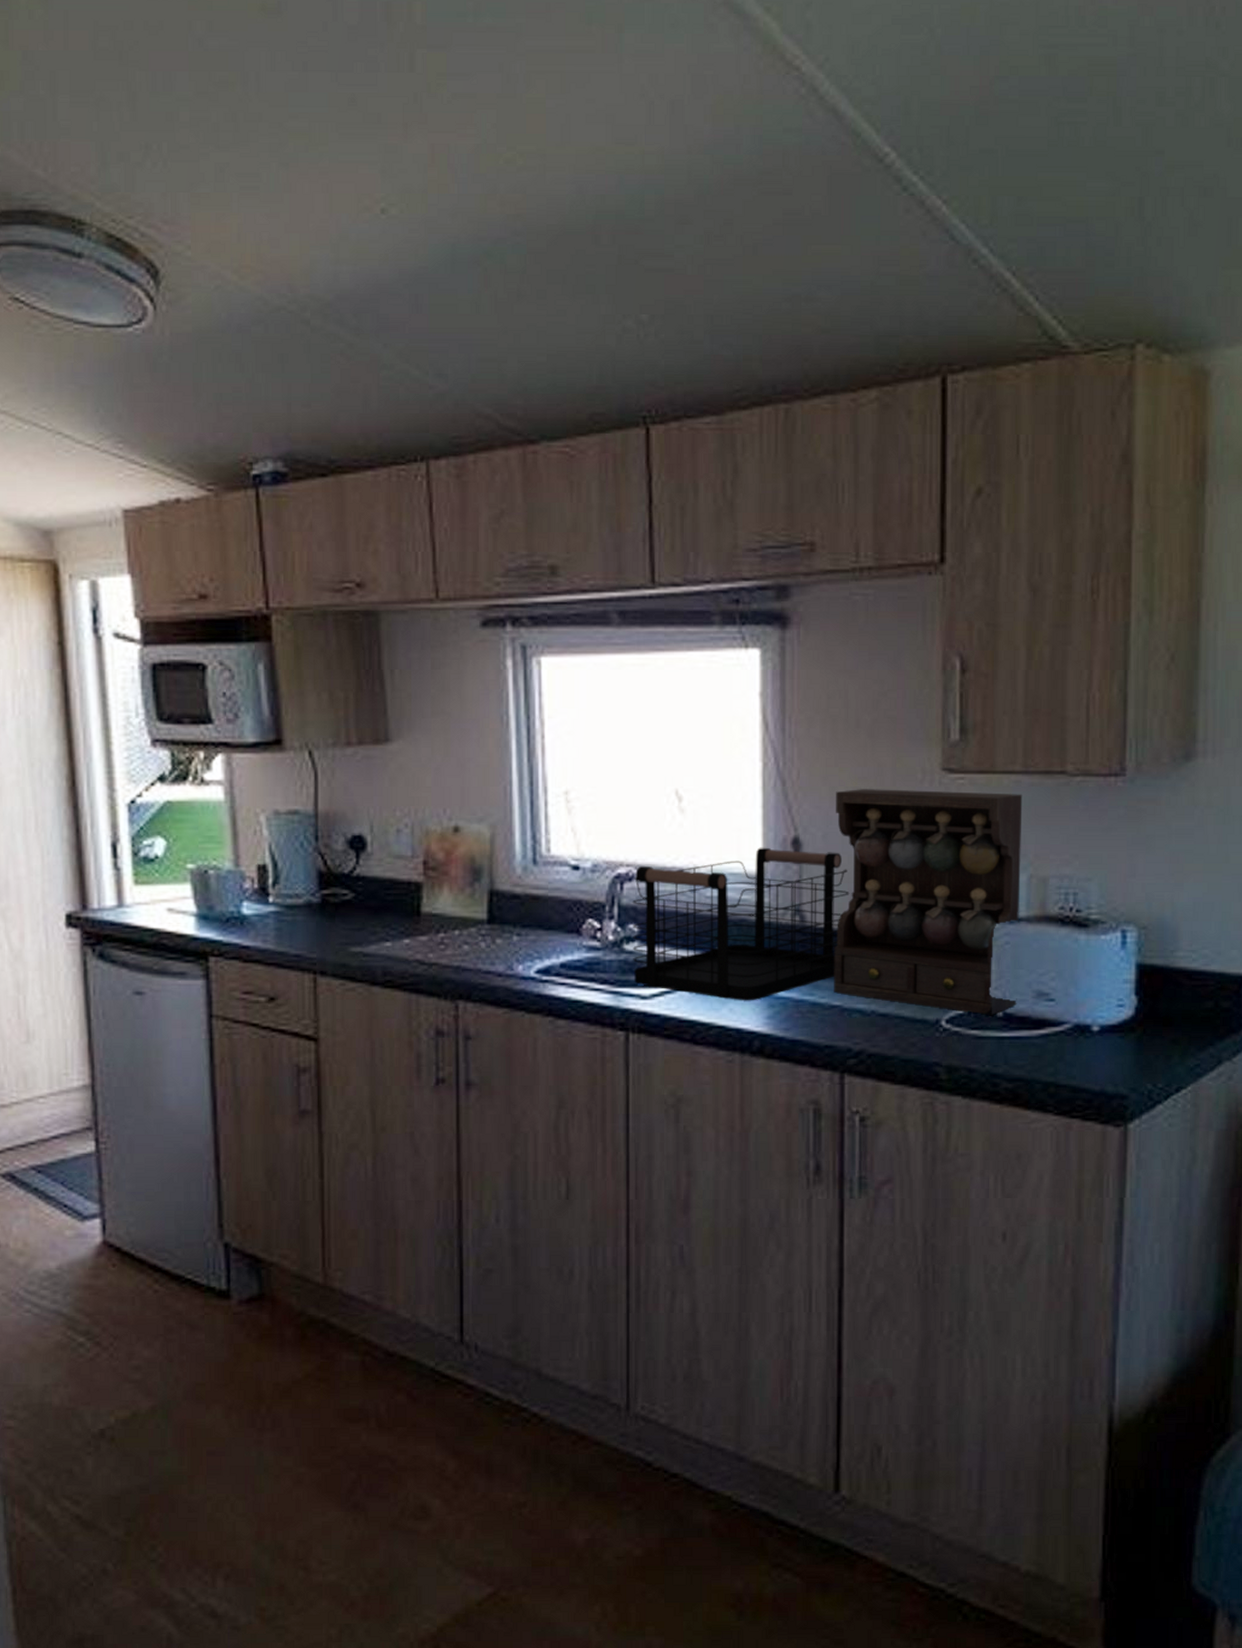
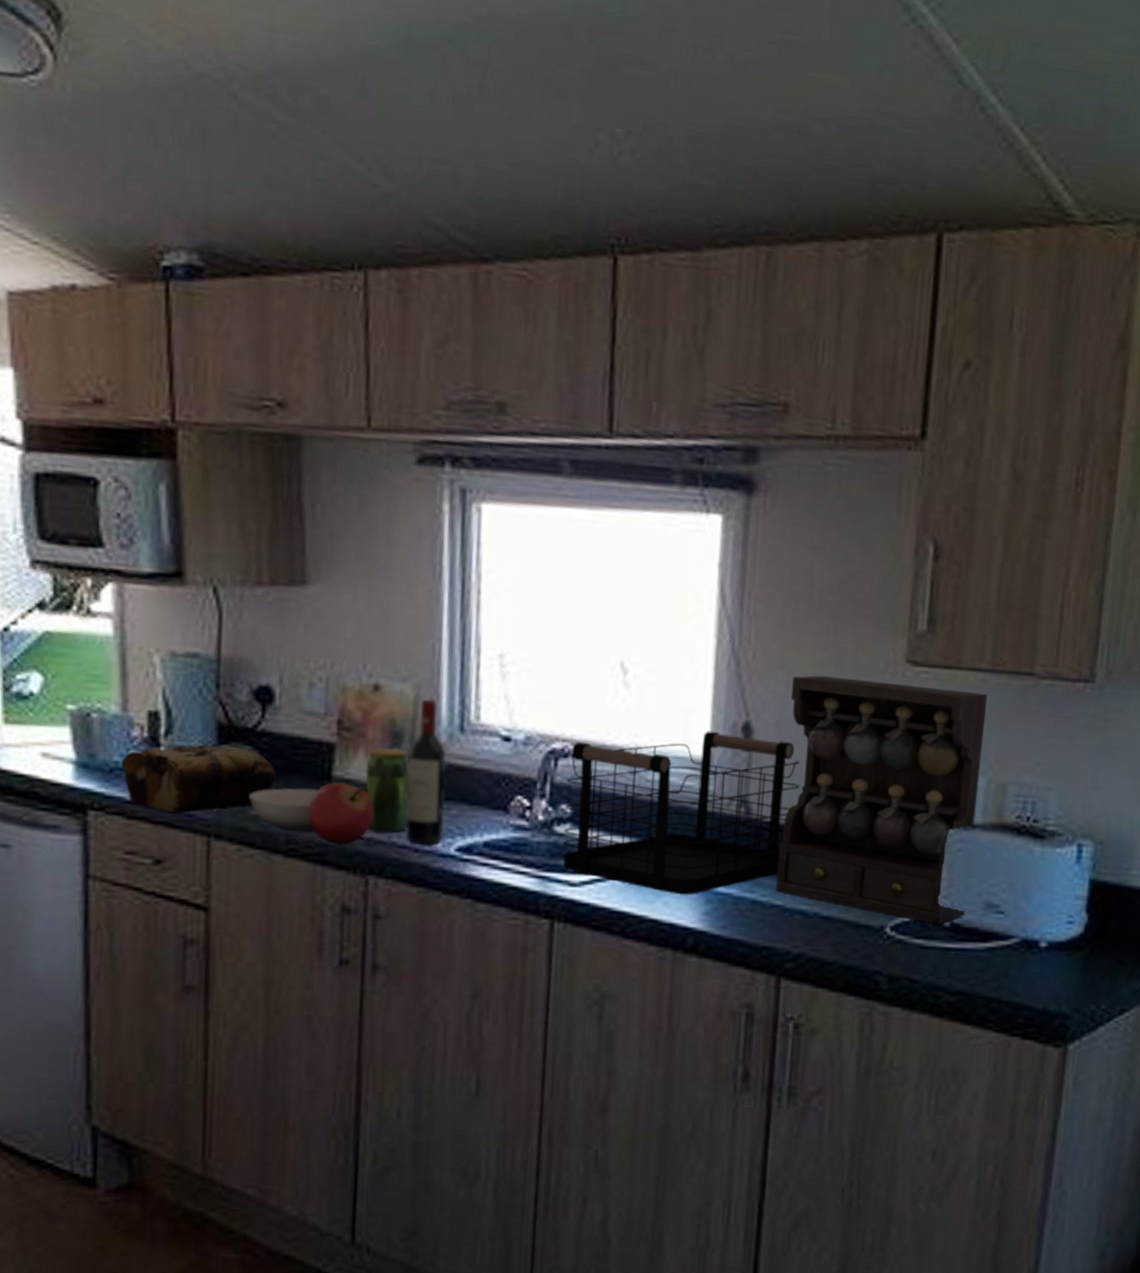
bread loaf: none [236,891,372,955] -> present [121,744,276,814]
bowl: none [349,925,409,966] -> present [249,788,318,834]
fruit: none [401,916,460,974] -> present [308,781,374,845]
jar: none [450,882,491,961] -> present [365,746,409,833]
wine bottle: none [488,836,524,968] -> present [406,699,446,844]

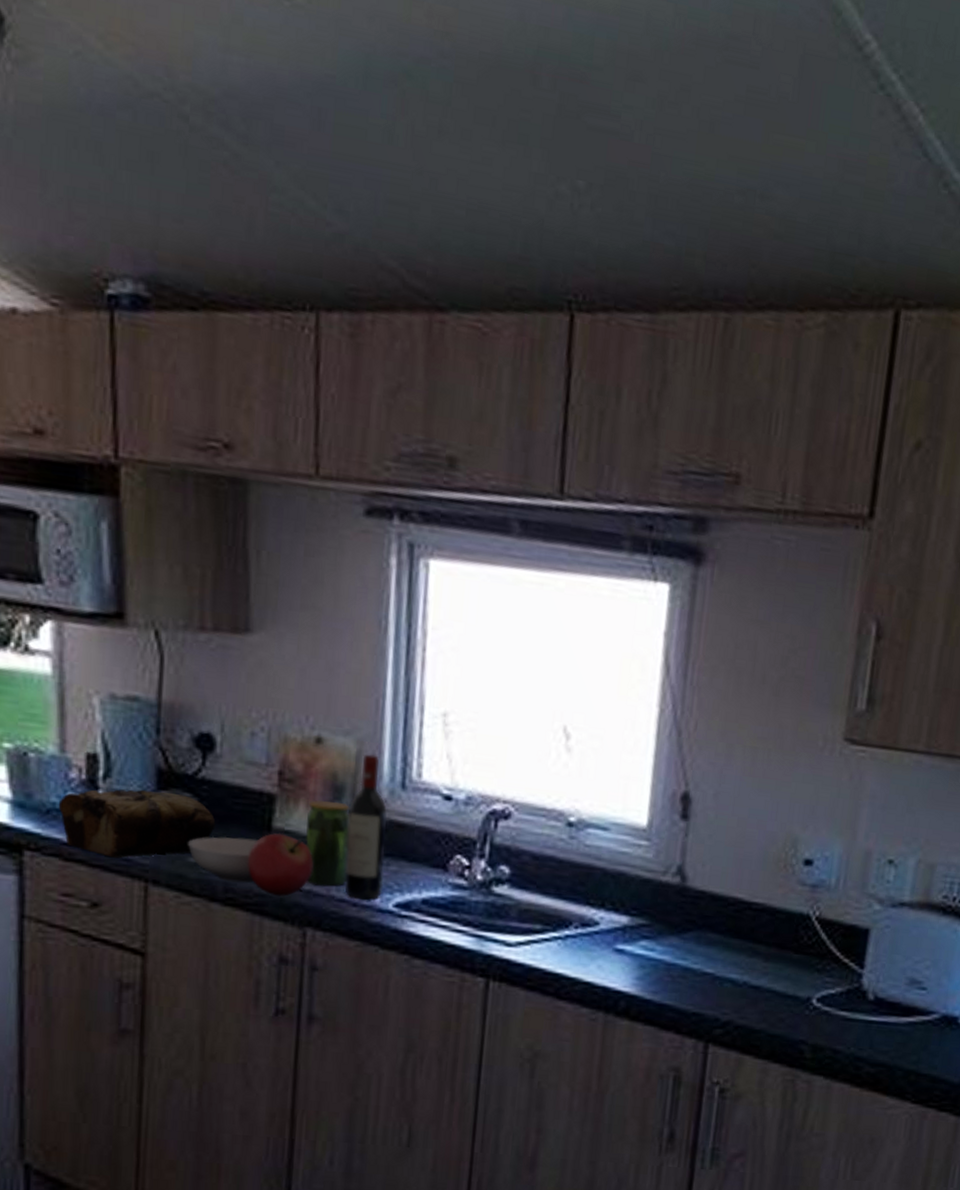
dish rack: present [563,730,800,894] -> none [500,799,736,959]
spice rack: present [776,675,988,925] -> none [707,748,922,998]

